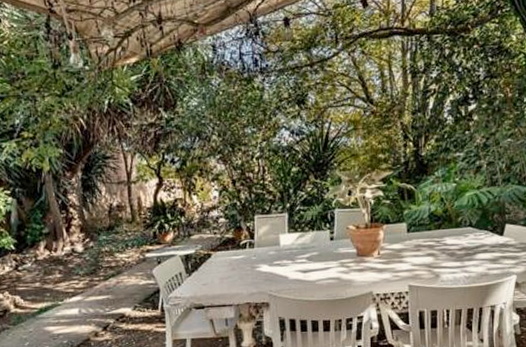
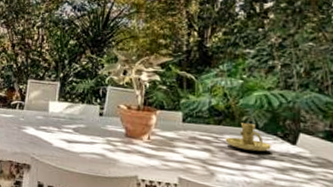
candle holder: none [445,223,484,249] -> present [225,123,271,152]

